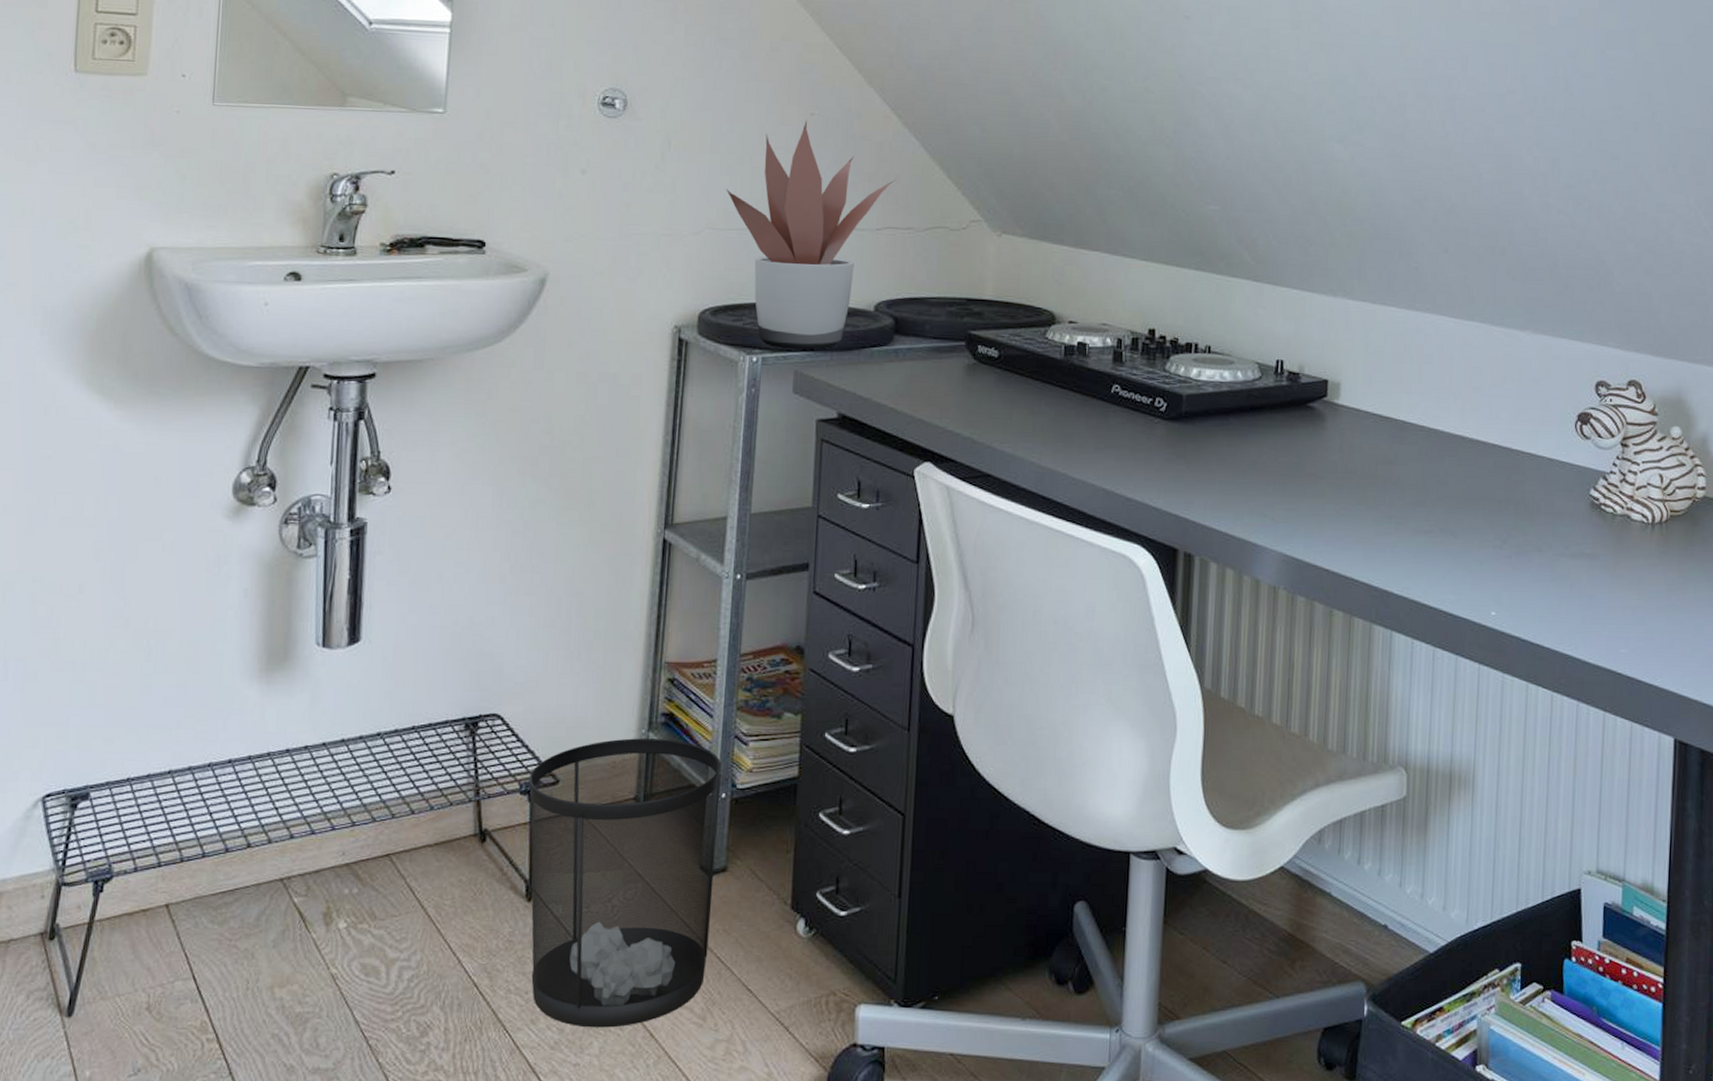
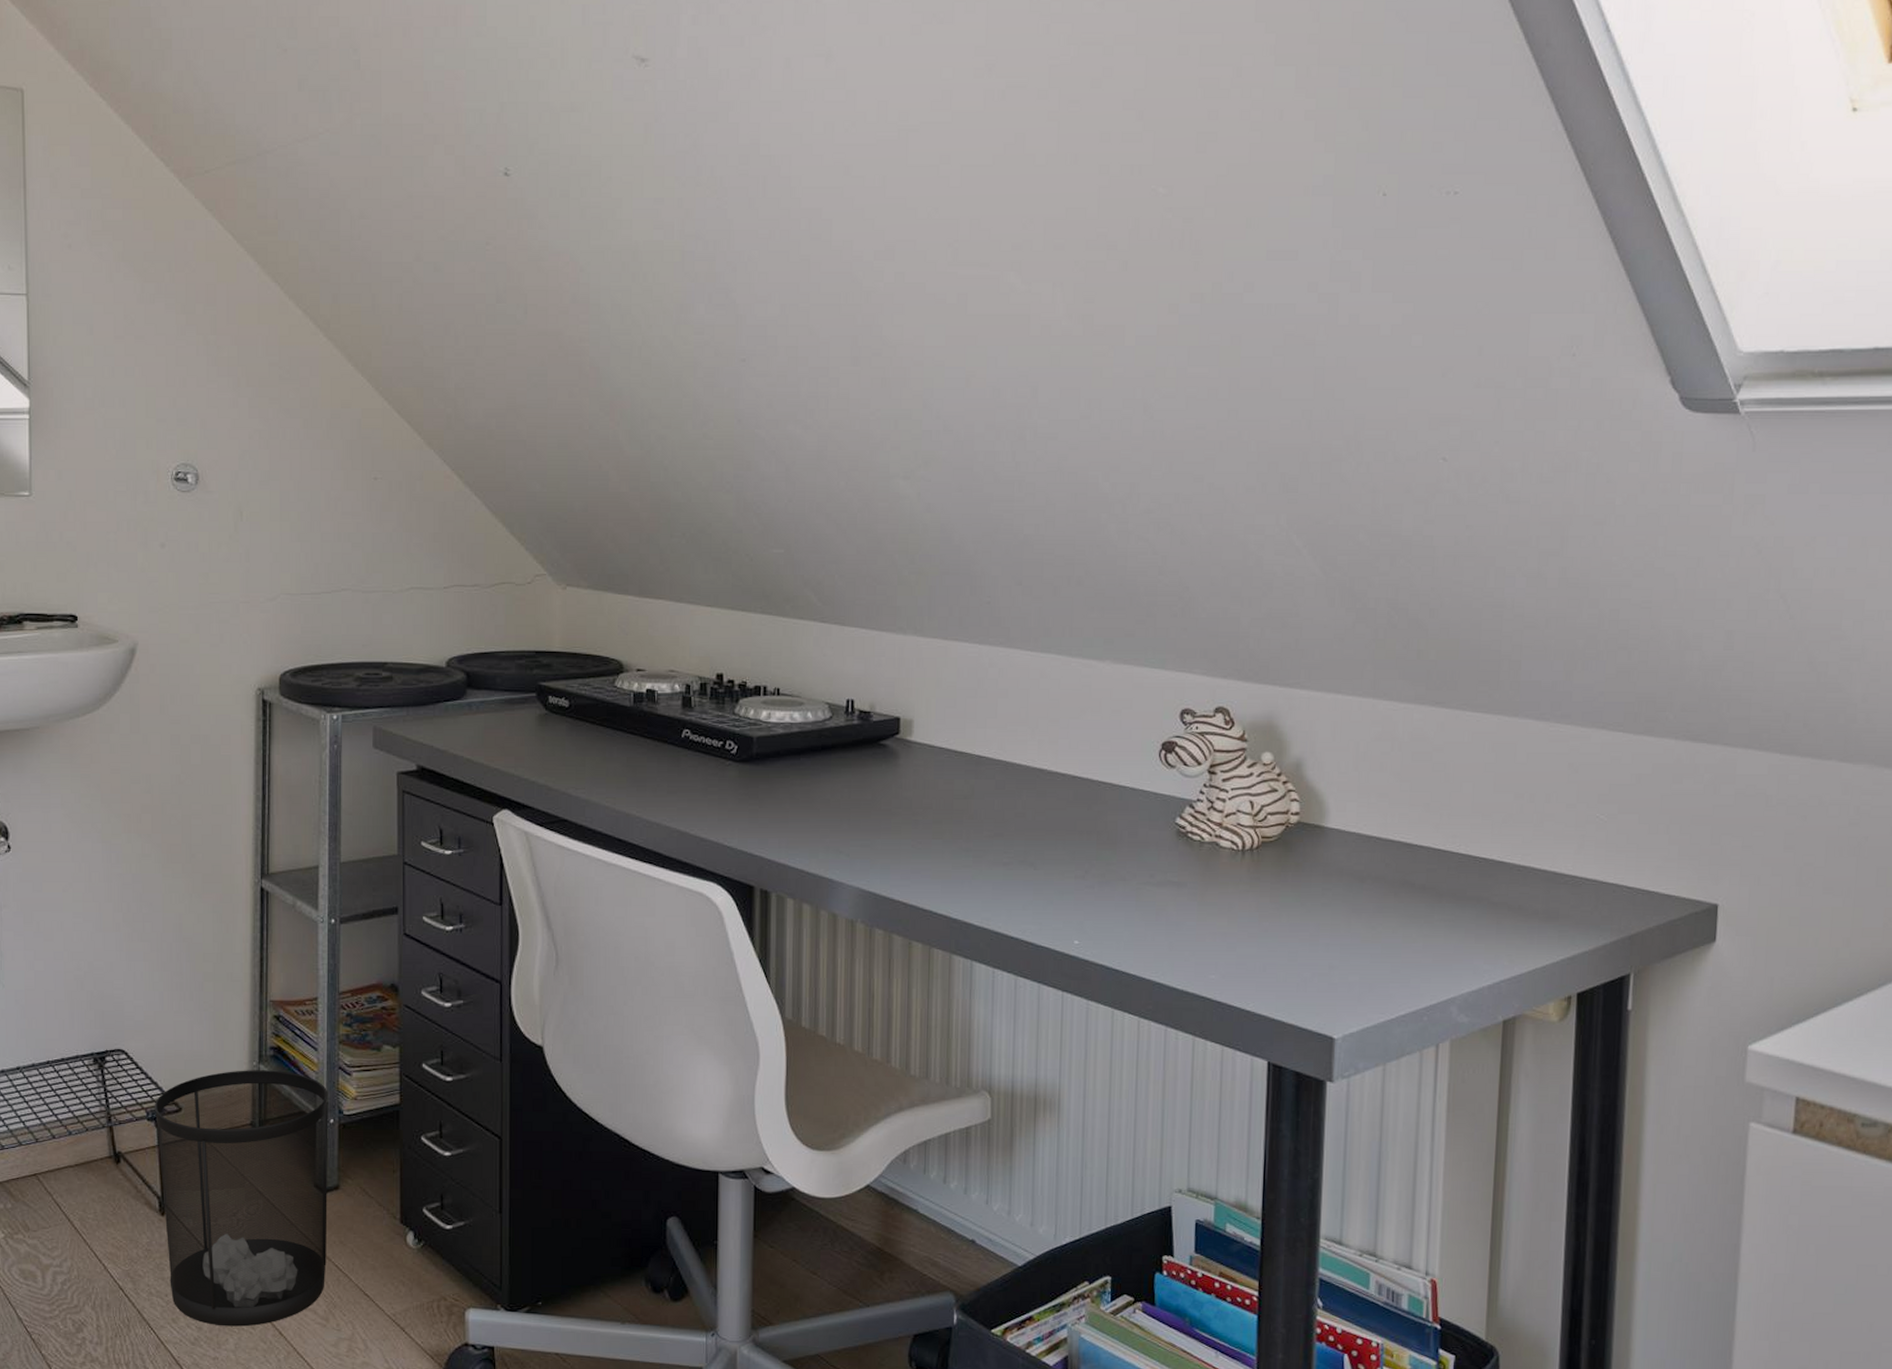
potted plant: present [726,120,895,350] -> none [298,485,459,706]

